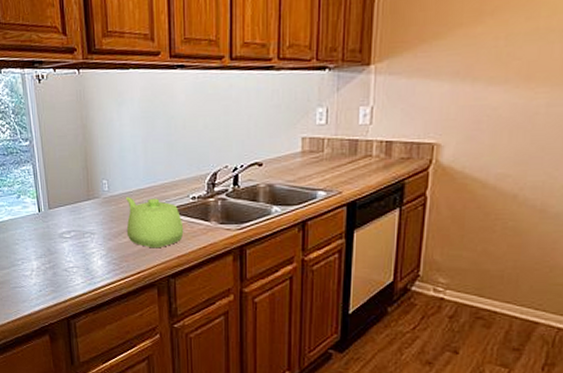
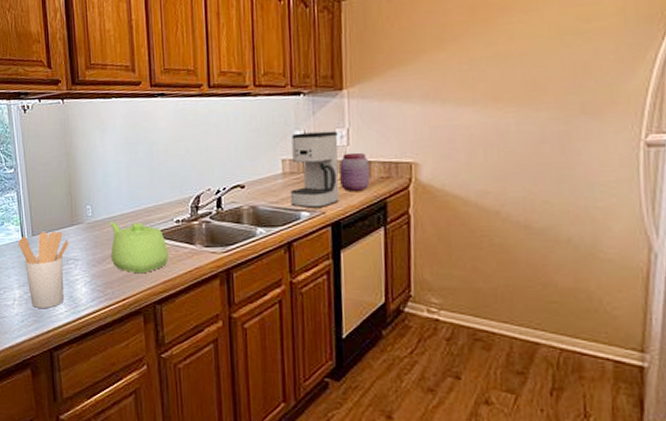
utensil holder: none [35,205,85,280] -> present [18,232,68,309]
coffee maker: none [307,108,361,187] -> present [290,131,339,208]
jar: none [359,131,391,173] -> present [339,152,370,192]

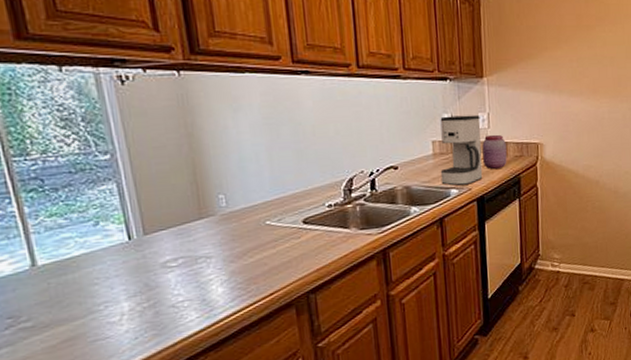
utensil holder: present [18,232,68,309] -> none [123,227,197,320]
teapot: present [109,222,169,274] -> none [248,209,322,265]

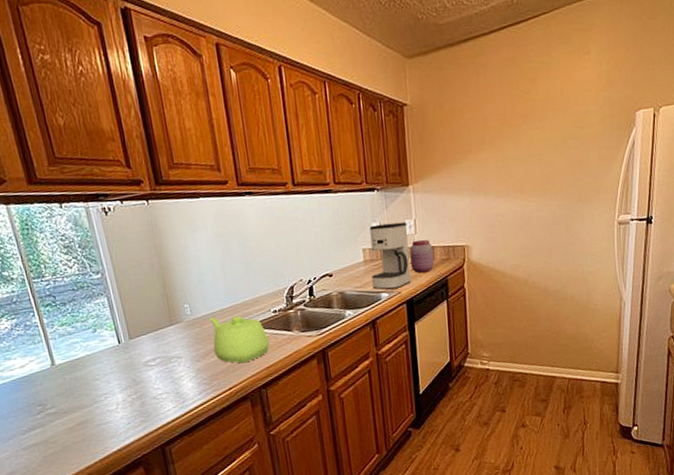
teapot: none [248,209,322,265] -> present [208,315,270,364]

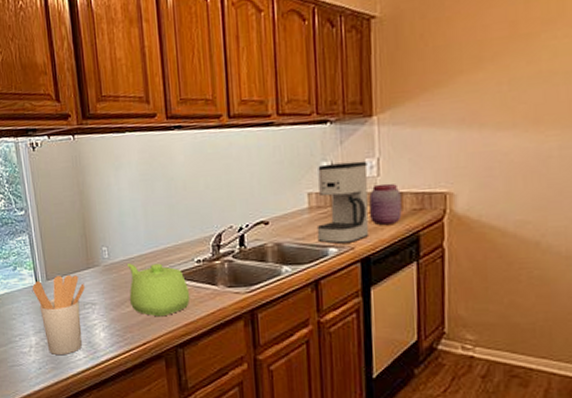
utensil holder: none [115,332,170,409] -> present [32,275,85,356]

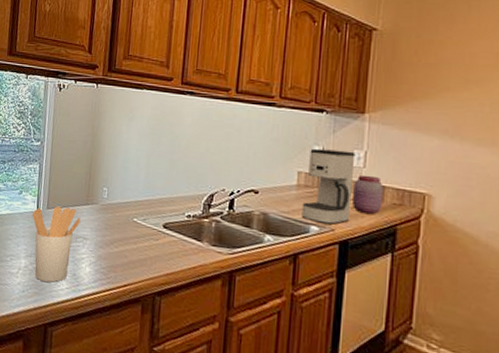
teapot: present [126,263,191,317] -> none [118,206,176,263]

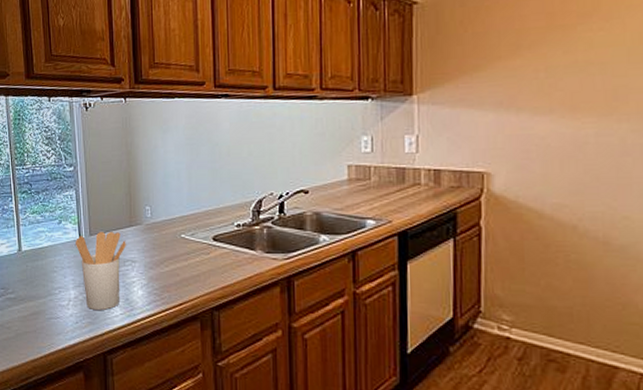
coffee maker: present [301,148,356,225] -> none [355,137,407,216]
jar: present [353,174,383,215] -> none [408,160,440,201]

